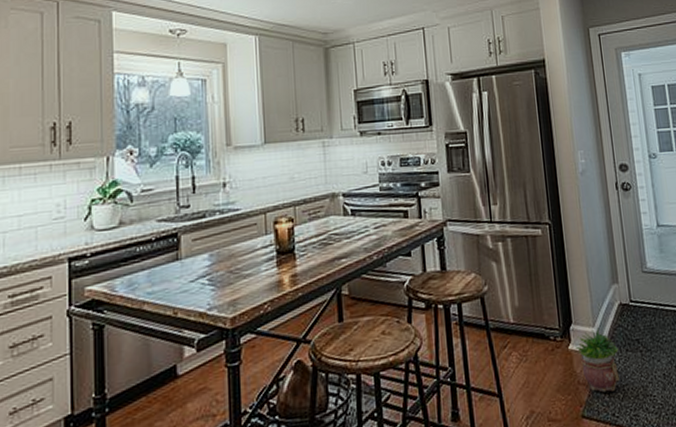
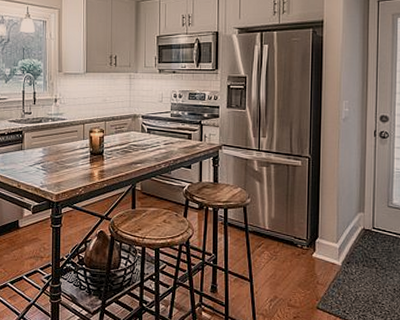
potted plant: present [575,327,619,393] -> none [318,244,356,294]

